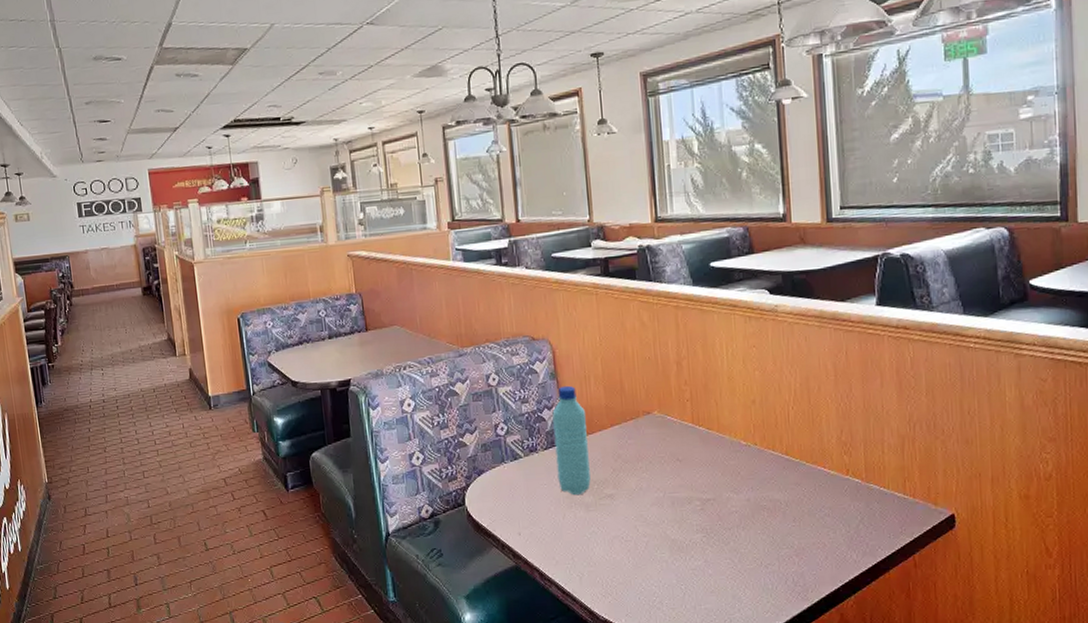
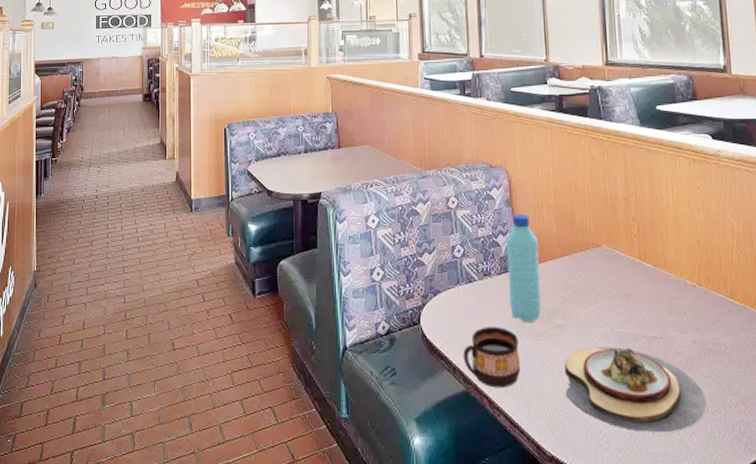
cup: none [511,501,572,561] -> present [463,327,521,388]
plate: none [616,511,761,590] -> present [565,347,707,433]

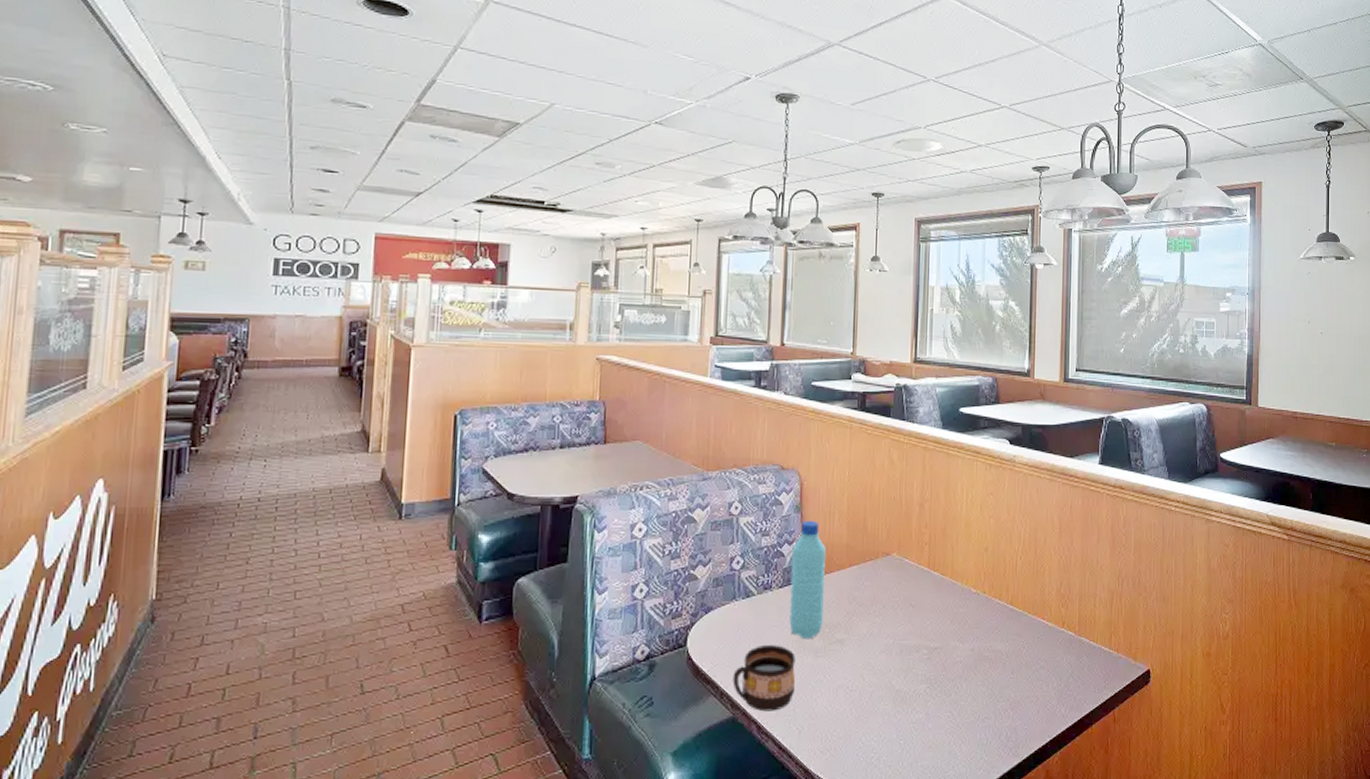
plate: present [565,347,707,433] -> none [839,660,979,746]

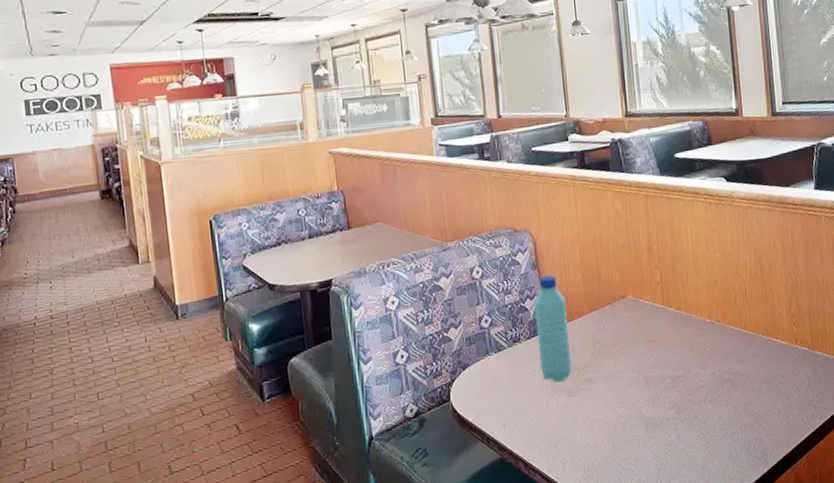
cup: present [732,645,796,712] -> none [496,390,555,451]

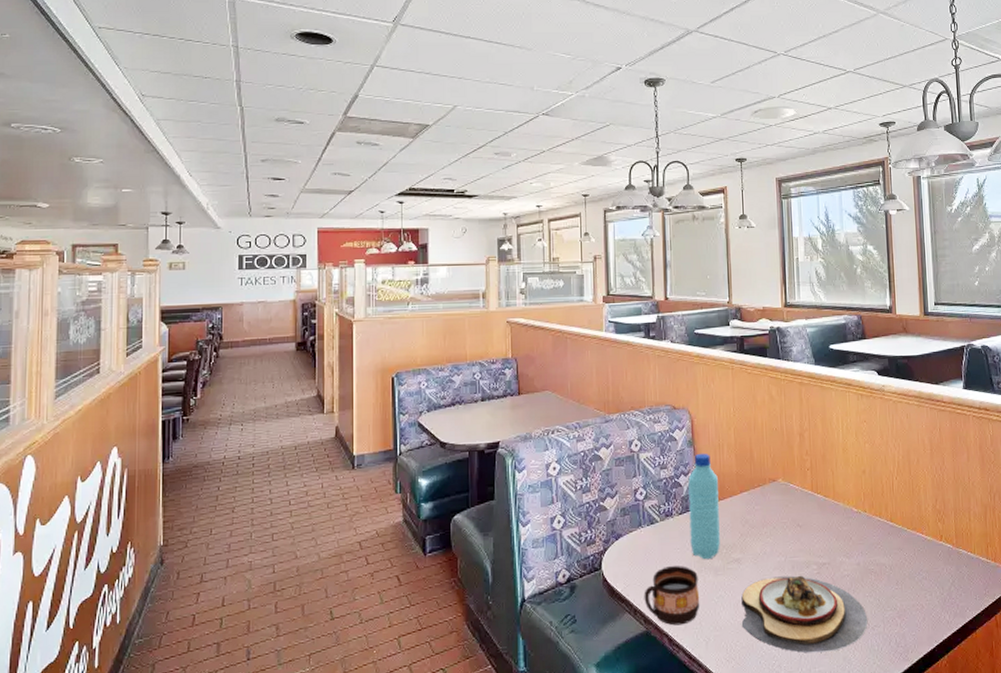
cup: none [496,390,555,451] -> present [644,566,700,626]
plate: none [596,389,726,466] -> present [741,575,868,653]

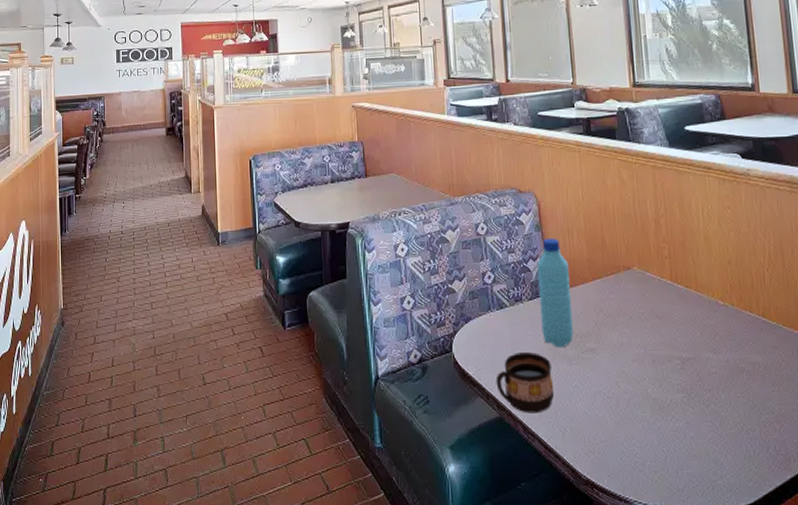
plate: present [741,575,868,653] -> none [598,369,741,453]

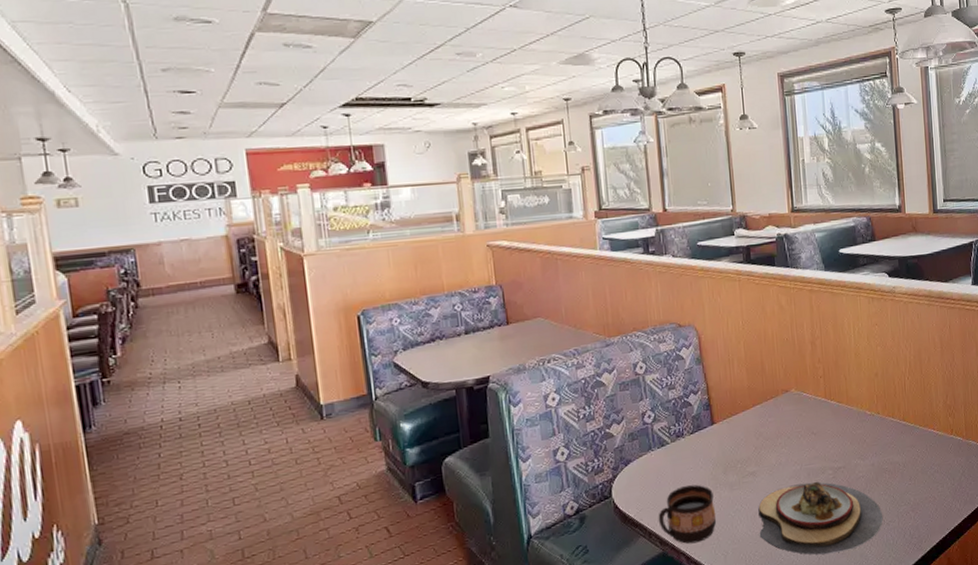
water bottle: present [537,238,574,348] -> none [698,369,735,477]
plate: none [598,369,741,453] -> present [758,481,883,555]

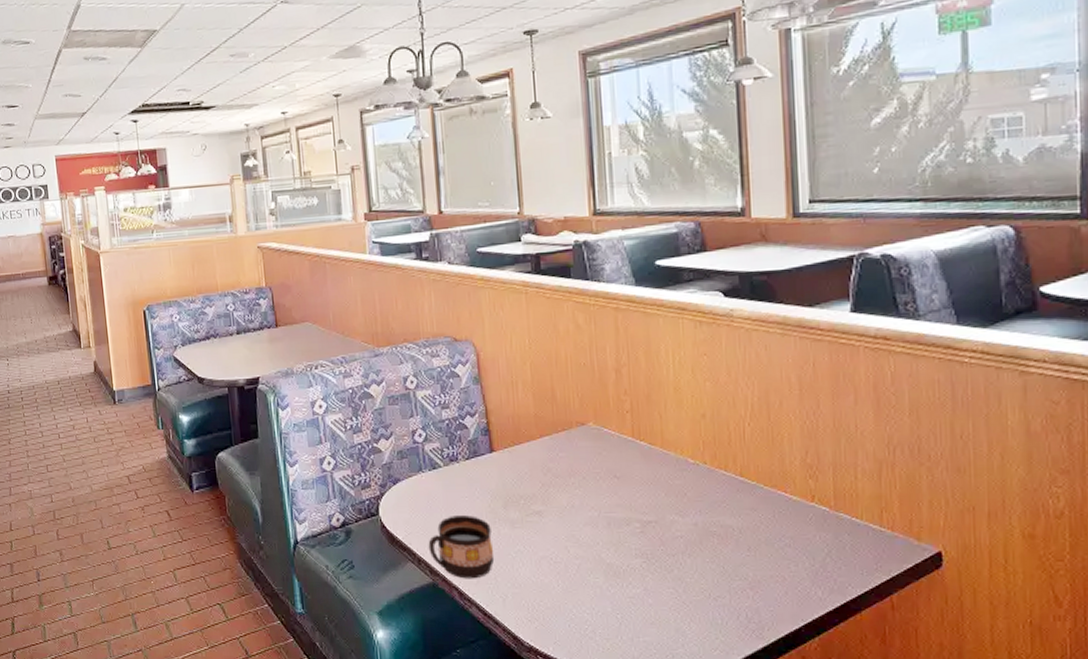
plate: present [758,481,883,555] -> none [544,533,709,621]

